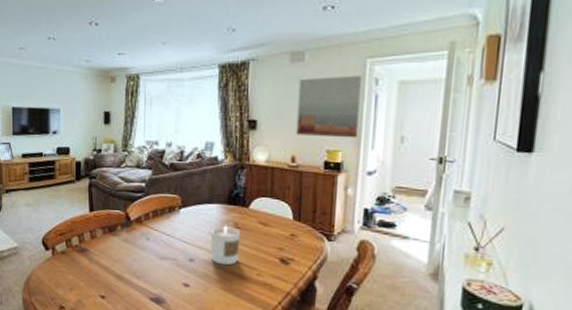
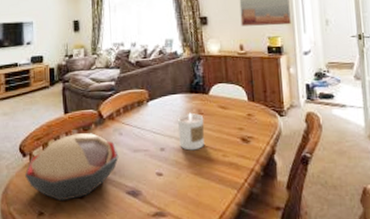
decorative bowl: none [47,233,144,299] -> present [25,133,119,202]

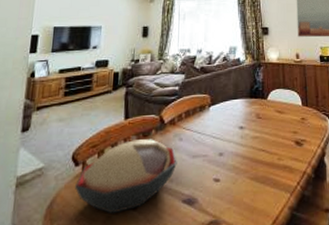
candle: present [177,112,205,151] -> none [236,117,262,155]

